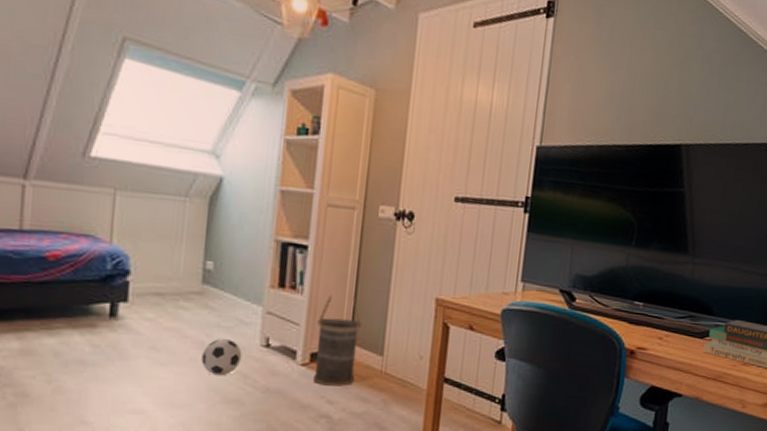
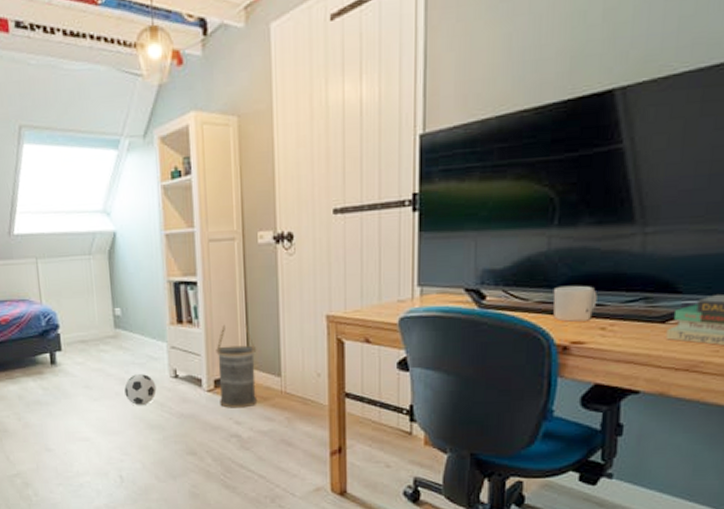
mug: none [625,297,659,332] -> present [552,285,598,323]

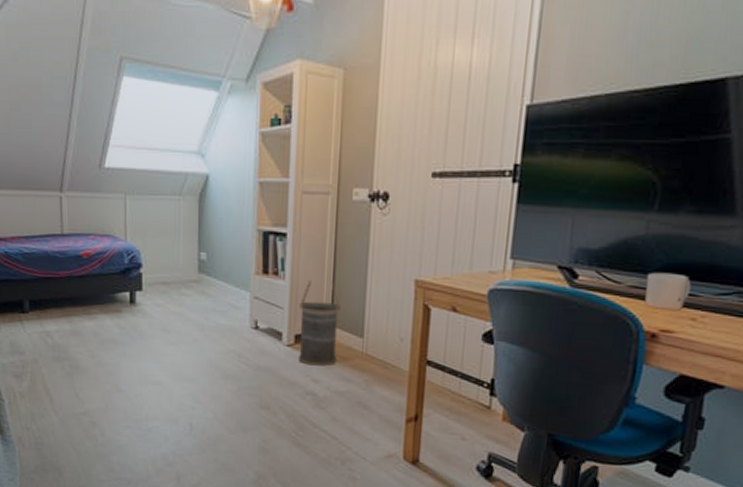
soccer ball: present [124,374,157,406] -> none [203,322,236,355]

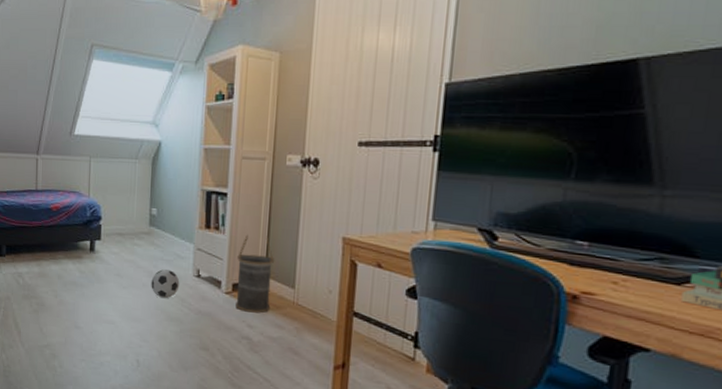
soccer ball: none [203,322,236,355] -> present [151,269,180,299]
mug: present [644,272,692,312] -> none [564,236,611,275]

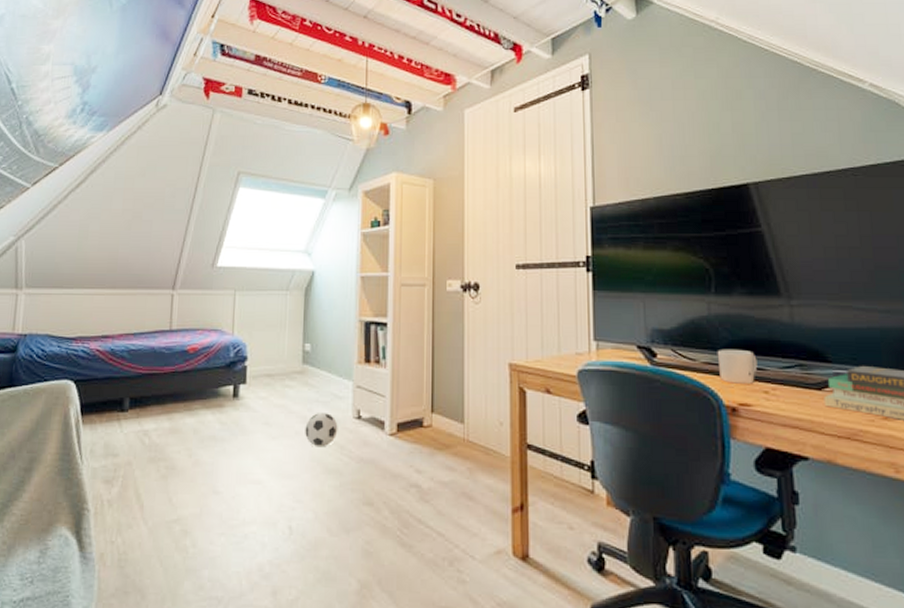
basket: present [235,234,274,313] -> none [401,366,440,455]
mug: none [564,236,611,275] -> present [717,348,758,385]

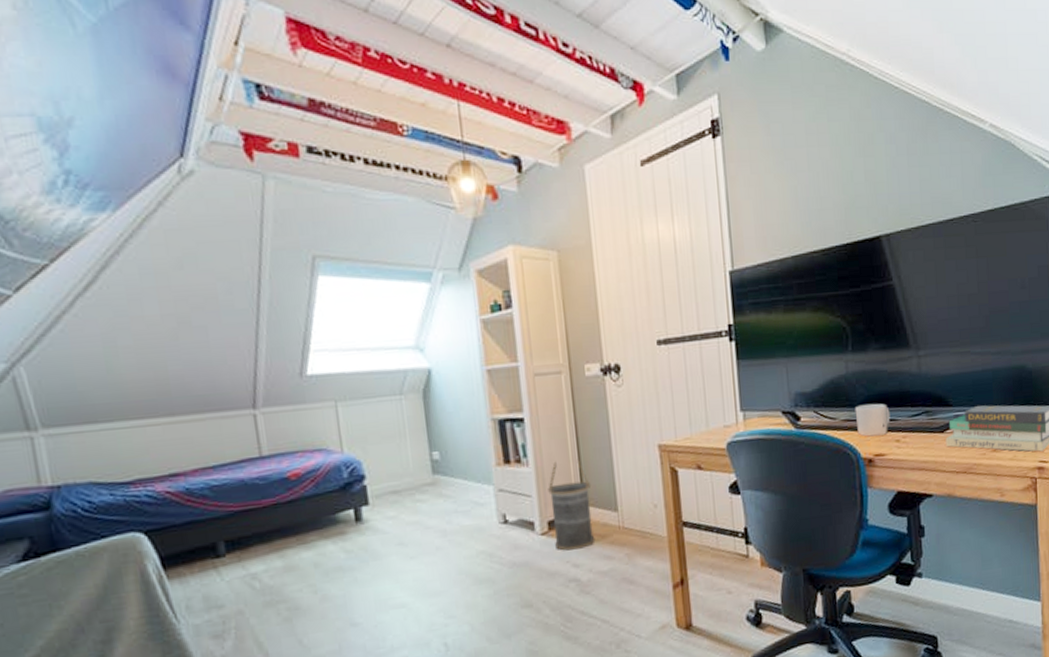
soccer ball: present [305,413,338,448] -> none [446,522,484,560]
basket: none [401,366,440,455] -> present [548,459,595,551]

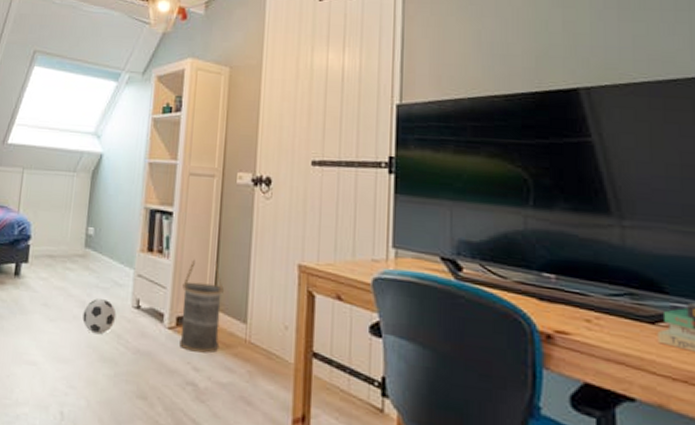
soccer ball: none [446,522,484,560] -> present [82,299,117,335]
mug: present [854,403,890,438] -> none [532,268,579,311]

